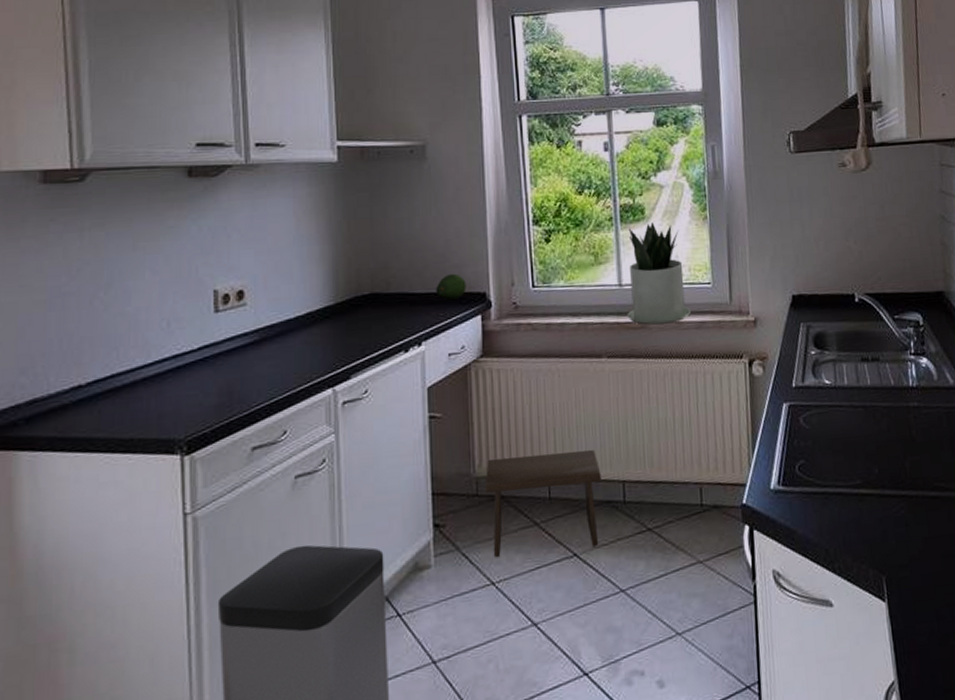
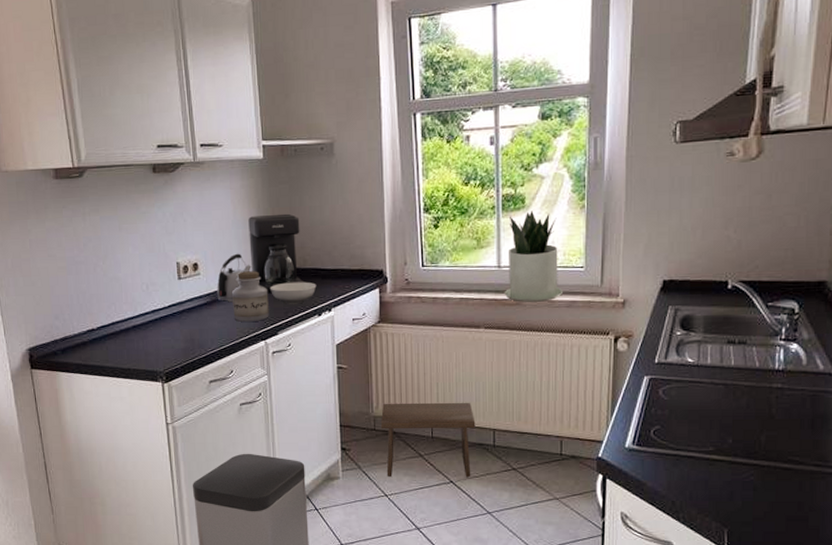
kettle: none [269,276,318,340] -> present [217,253,252,303]
jar: none [289,298,340,366] -> present [231,271,269,323]
coffee maker: none [316,226,387,325] -> present [248,213,304,293]
bowl: none [341,310,403,339] -> present [269,282,317,304]
fruit: present [435,273,467,301] -> none [342,253,367,276]

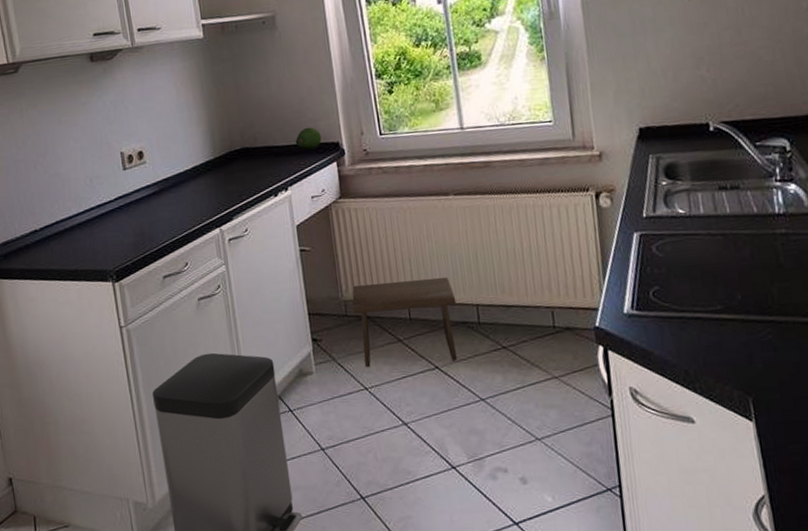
kettle: present [217,253,252,303] -> none [164,137,200,190]
jar: present [231,271,269,323] -> none [180,154,222,210]
coffee maker: present [248,213,304,293] -> none [192,91,257,176]
bowl: present [269,282,317,304] -> none [220,161,270,187]
fruit: none [342,253,367,276] -> present [295,127,322,151]
planter: present [504,211,564,302] -> none [467,67,534,164]

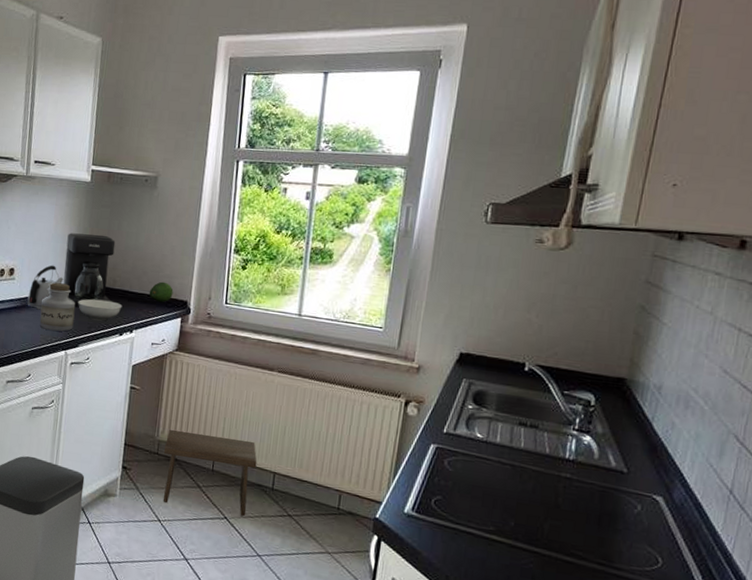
kettle: none [164,137,200,190] -> present [27,265,64,310]
jar: none [180,154,222,210] -> present [39,282,76,332]
coffee maker: none [192,91,257,176] -> present [63,233,116,306]
bowl: none [220,161,270,187] -> present [77,299,122,321]

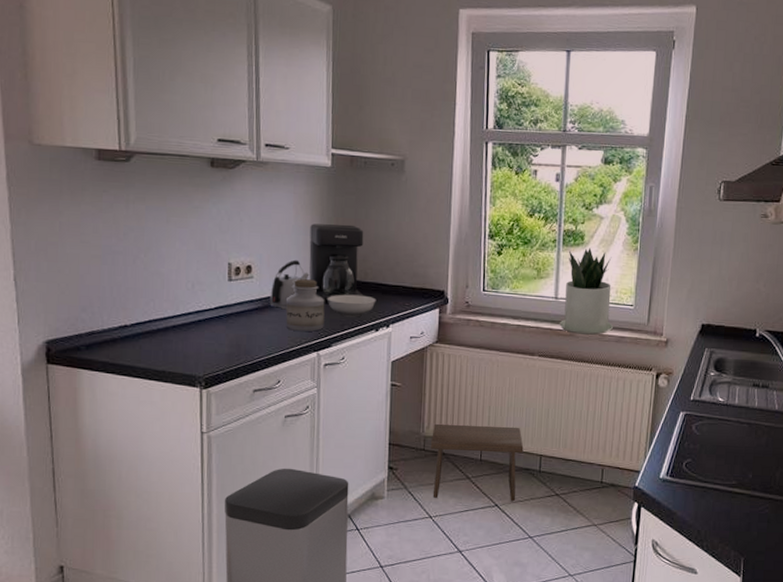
fruit: present [149,281,174,303] -> none [404,272,429,294]
planter: none [301,267,362,356] -> present [559,248,614,335]

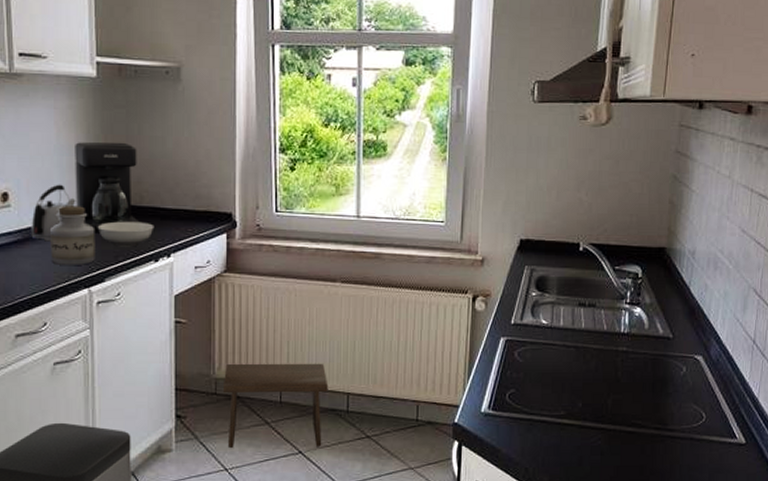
planter: present [559,248,614,335] -> none [362,159,424,256]

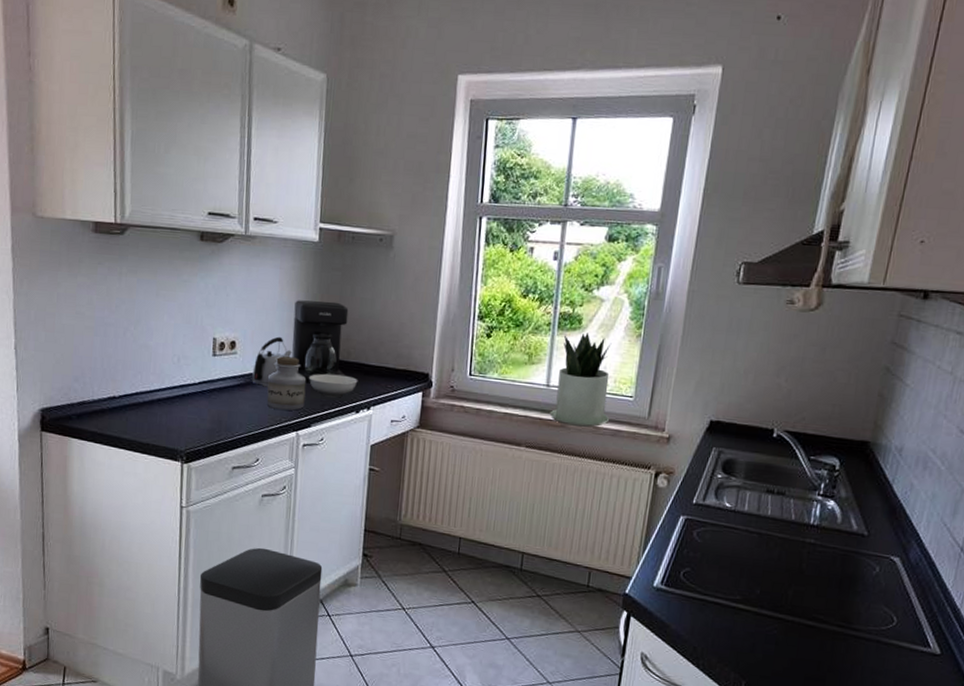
step stool: present [222,363,329,448] -> none [406,512,505,599]
planter: none [362,159,424,256] -> present [549,333,612,428]

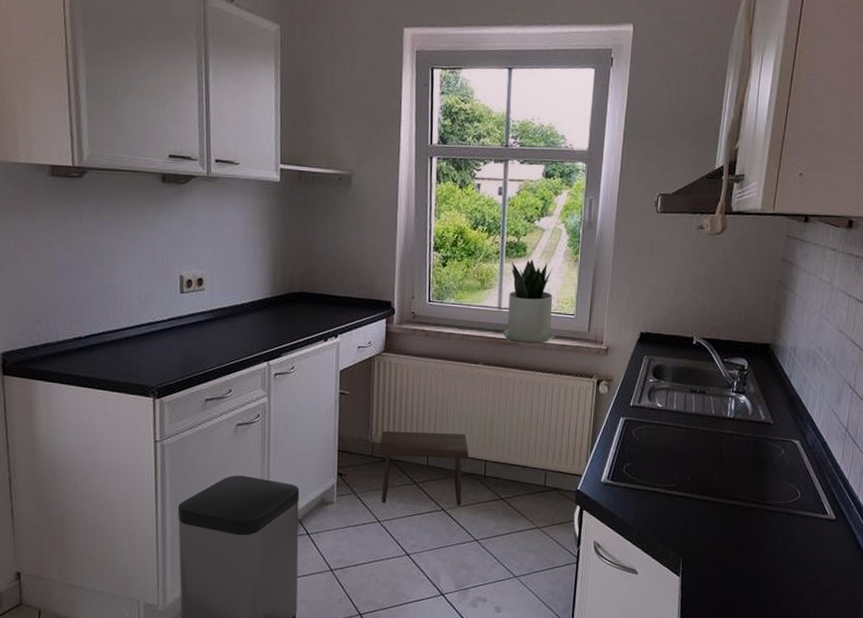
kettle: present [252,336,292,388] -> none [221,272,260,321]
jar: present [266,356,307,411] -> none [236,291,275,343]
coffee maker: present [292,300,349,382] -> none [259,237,313,314]
bowl: present [308,373,358,398] -> none [276,305,325,328]
step stool: none [406,512,505,599] -> present [378,430,469,505]

